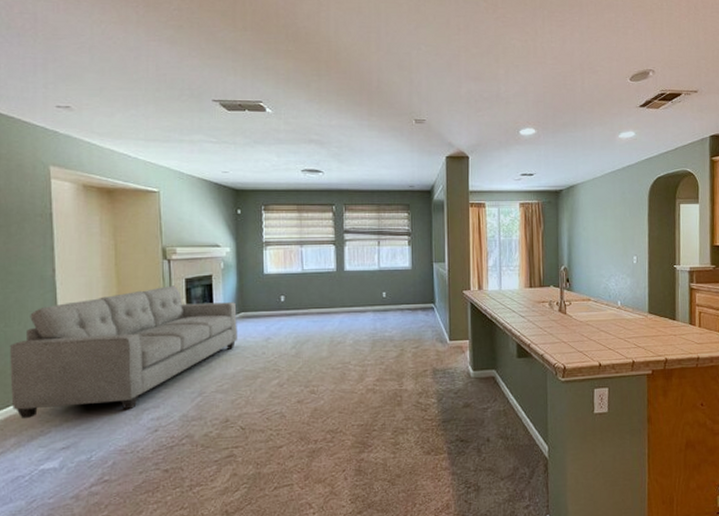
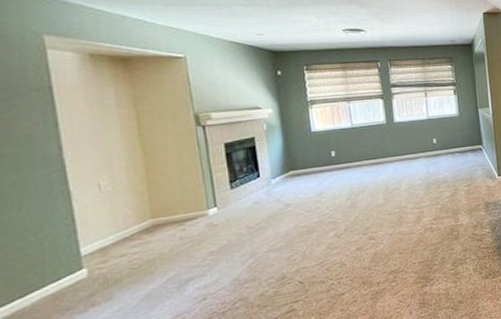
sofa: present [9,285,237,419] -> none [8,151,288,312]

